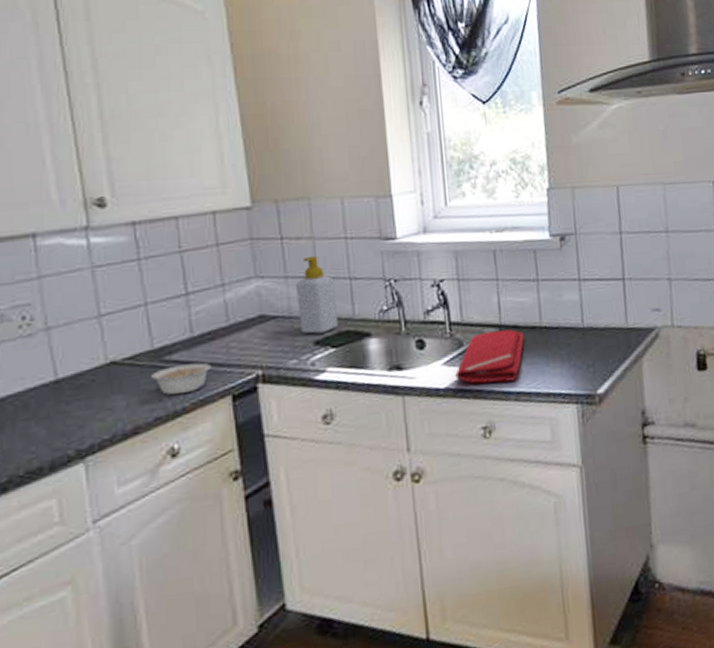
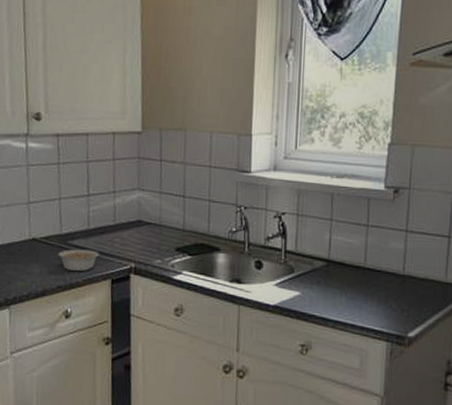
soap bottle: present [296,255,339,334] -> none [166,178,197,242]
dish drying mat: present [455,329,524,384] -> none [284,264,348,310]

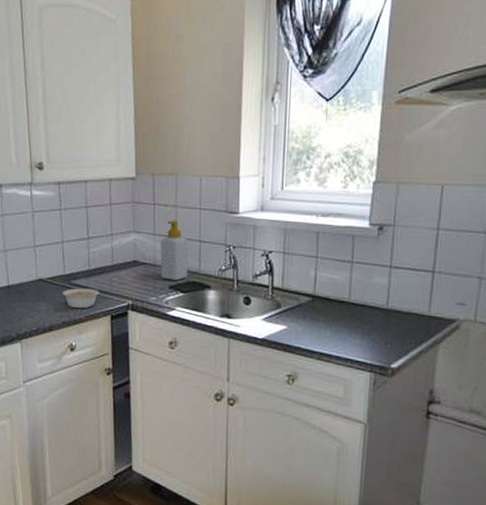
soap bottle: none [166,178,197,242] -> present [160,220,189,281]

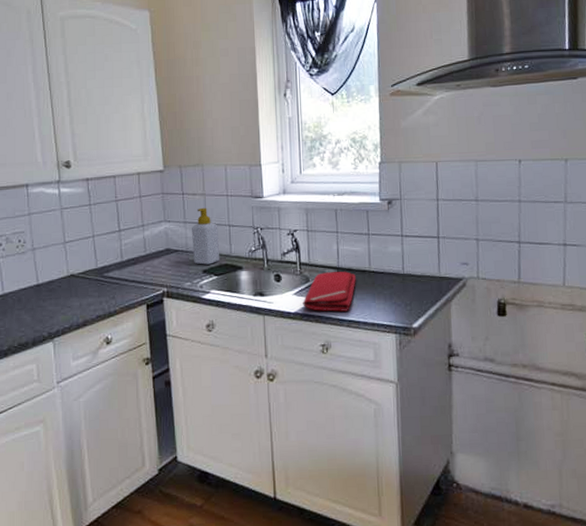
legume: present [62,288,99,309] -> none [95,280,133,301]
dish drying mat: none [271,299,333,343] -> present [303,271,356,312]

